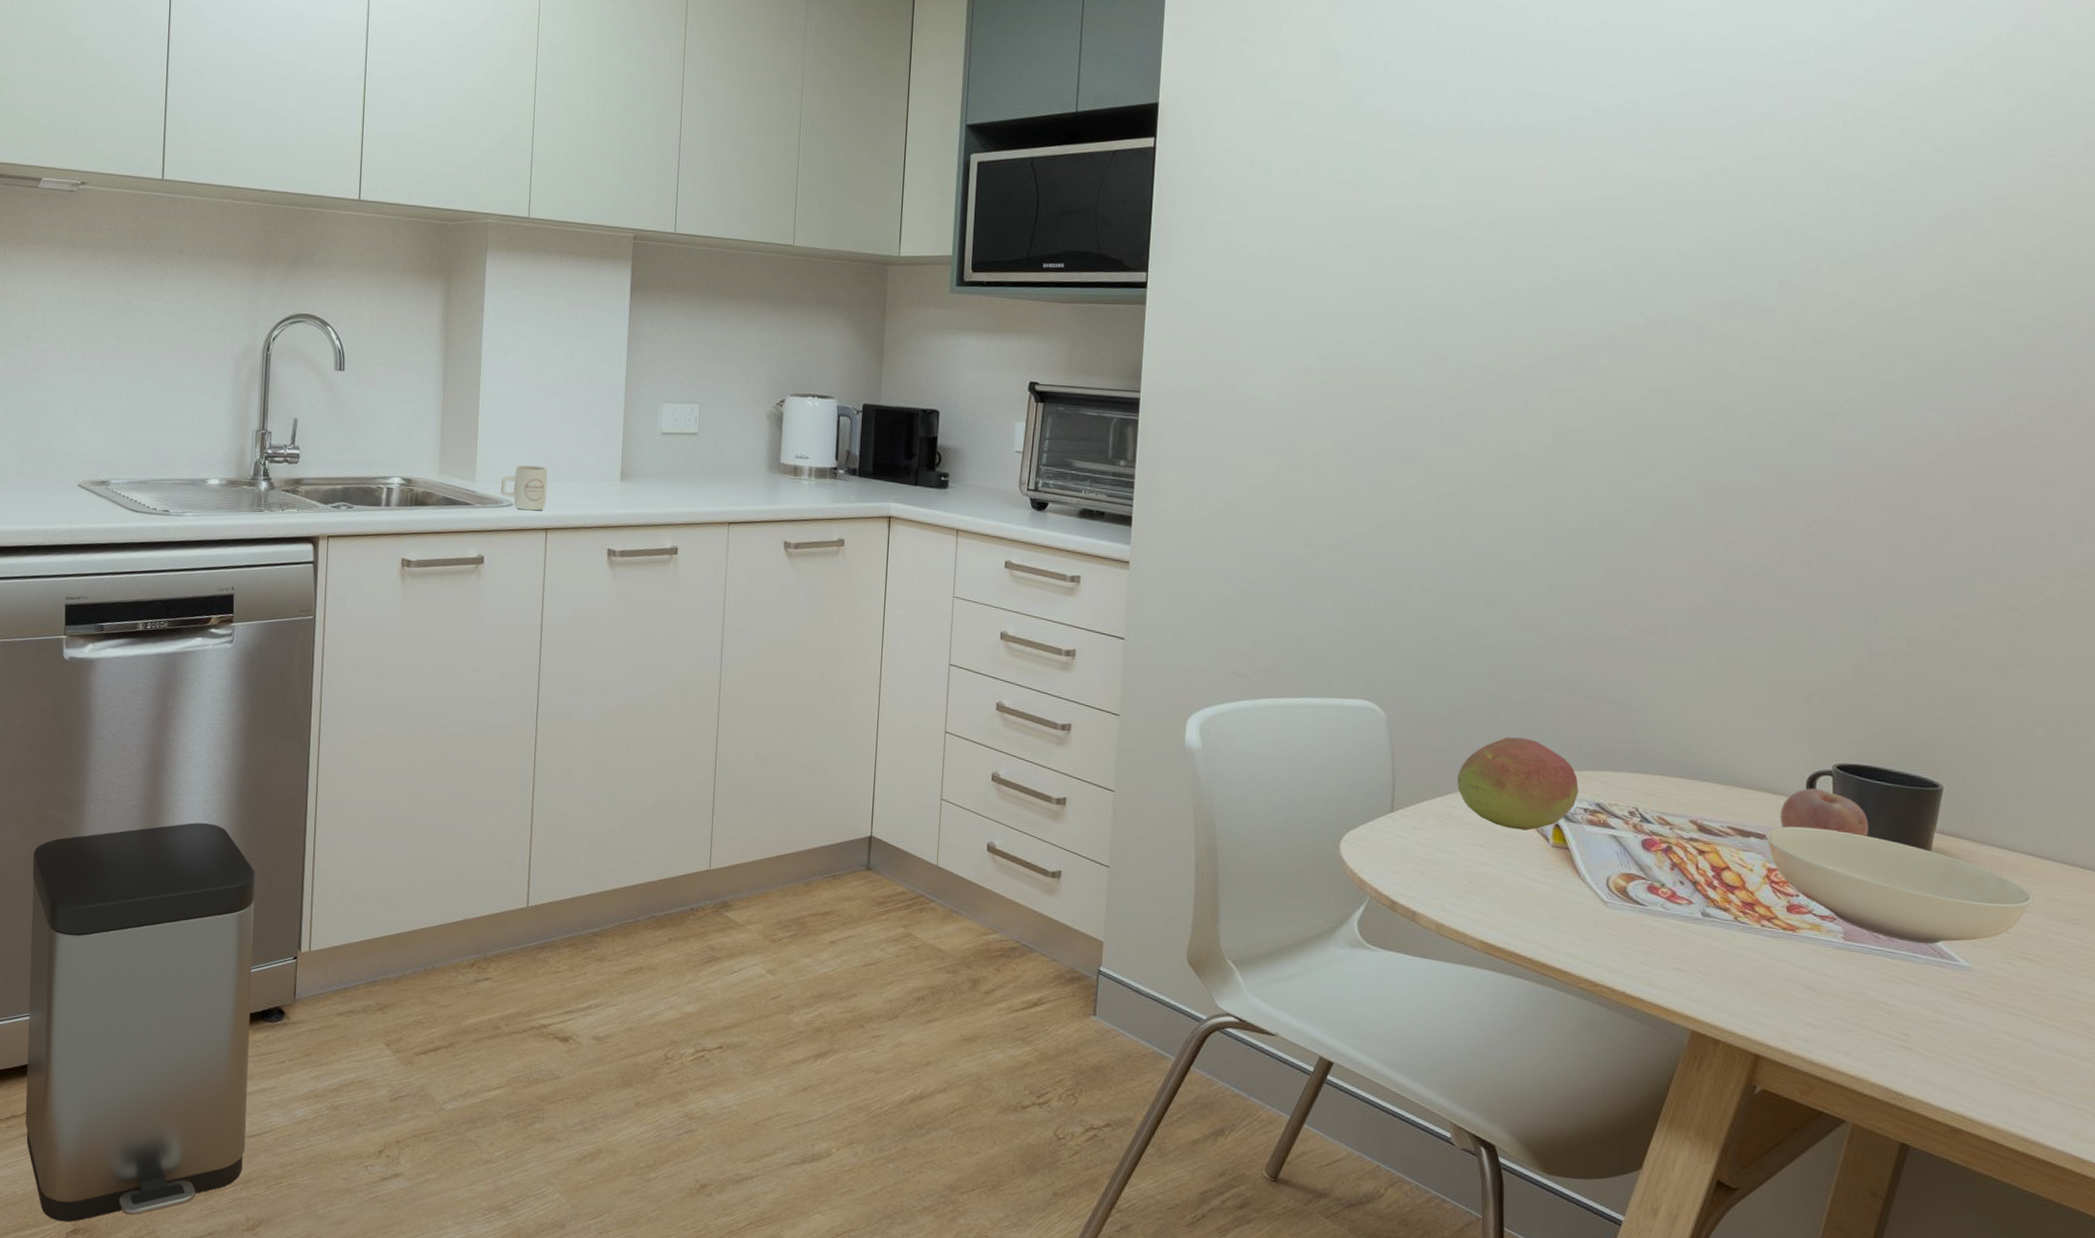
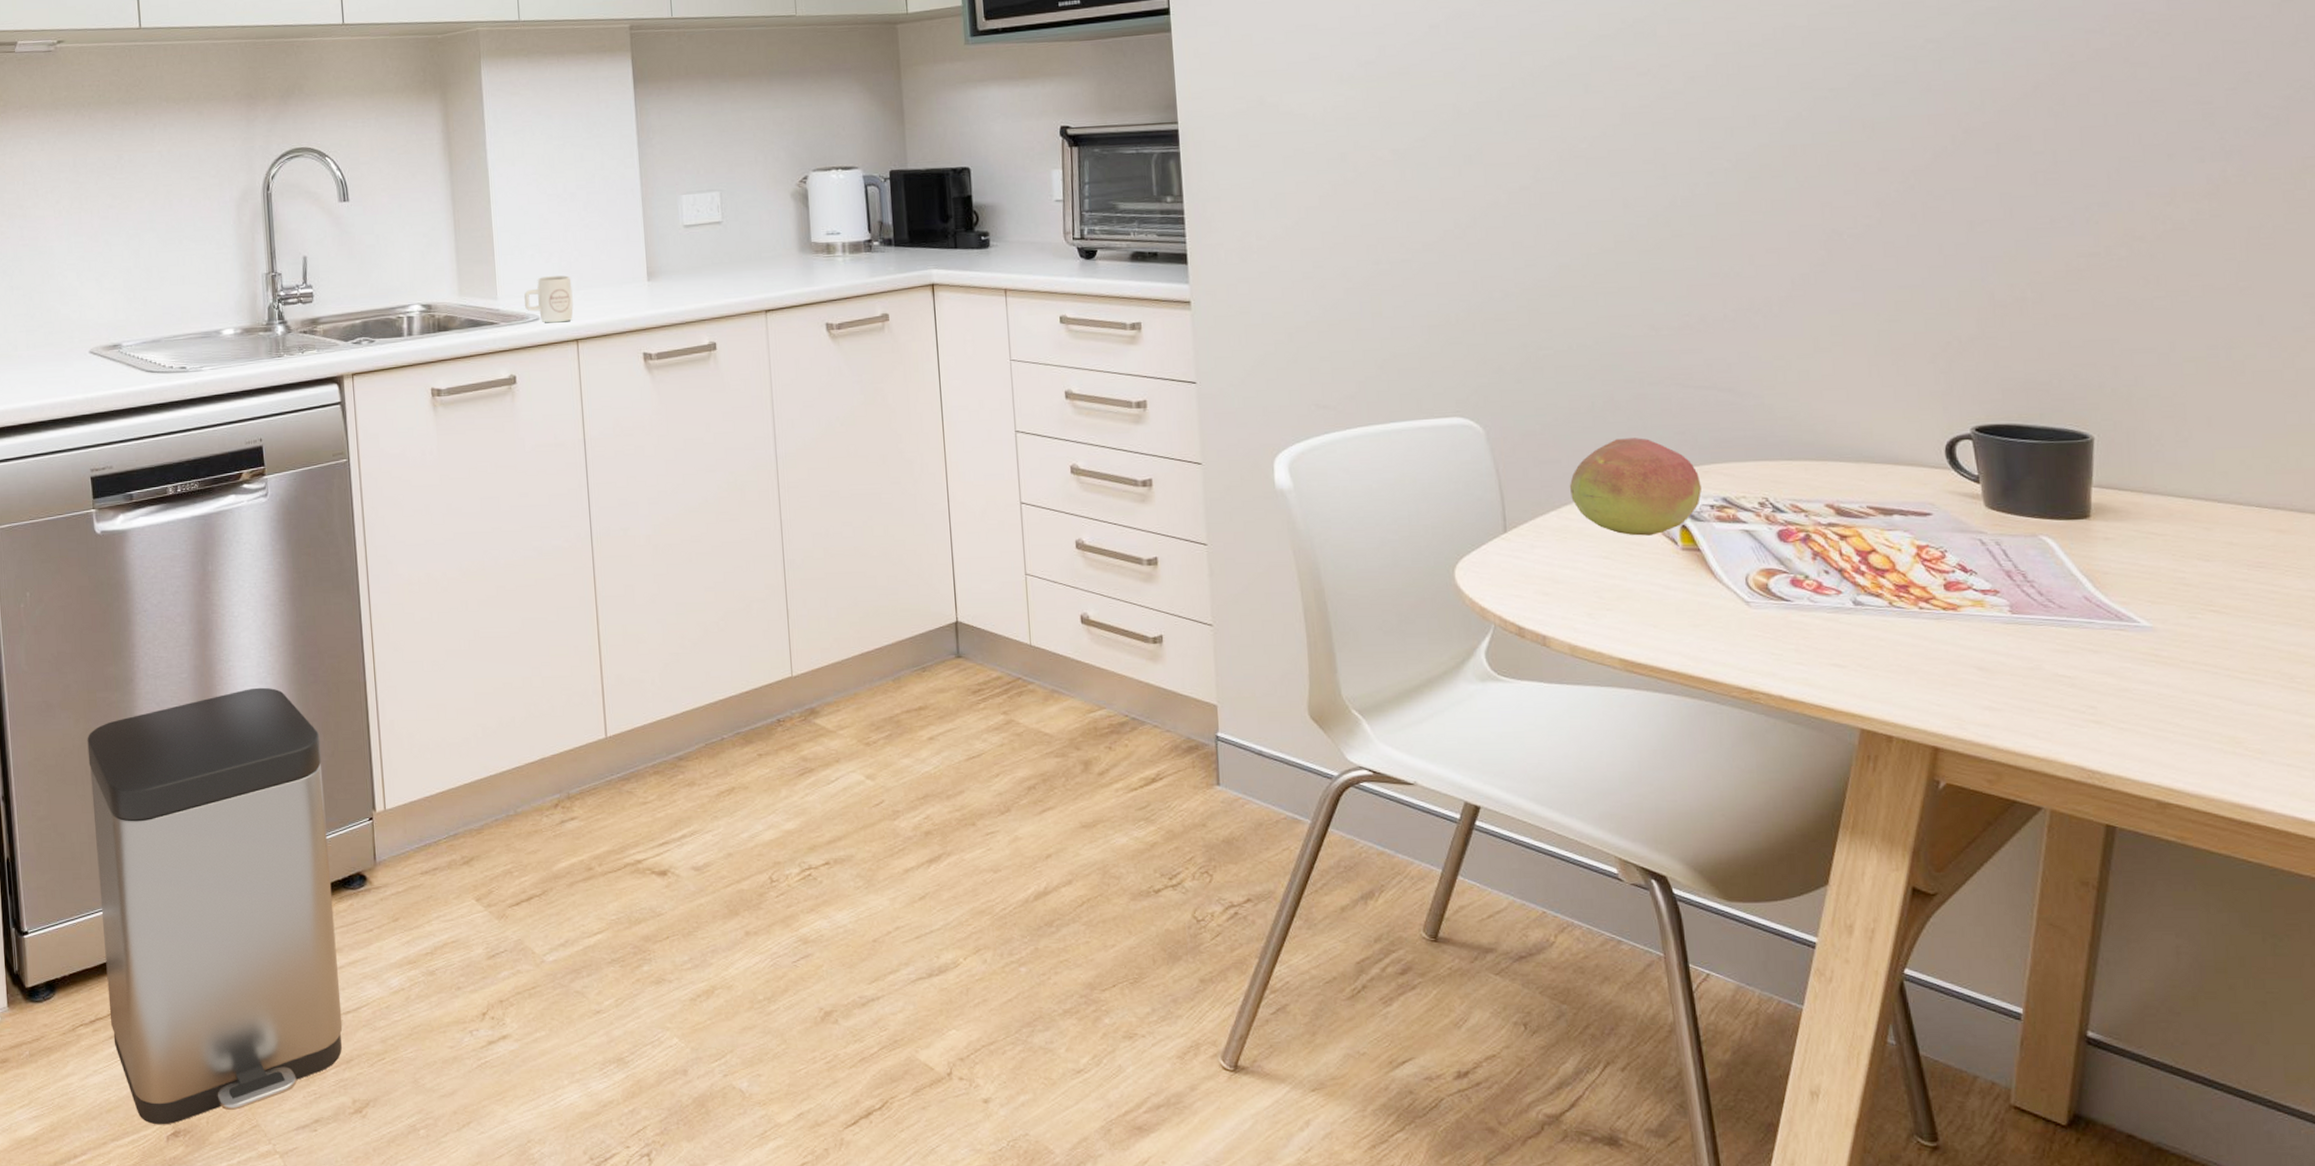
bowl: present [1764,826,2034,944] -> none [1908,496,2210,608]
fruit: present [1779,788,1869,837] -> none [1921,455,2020,501]

